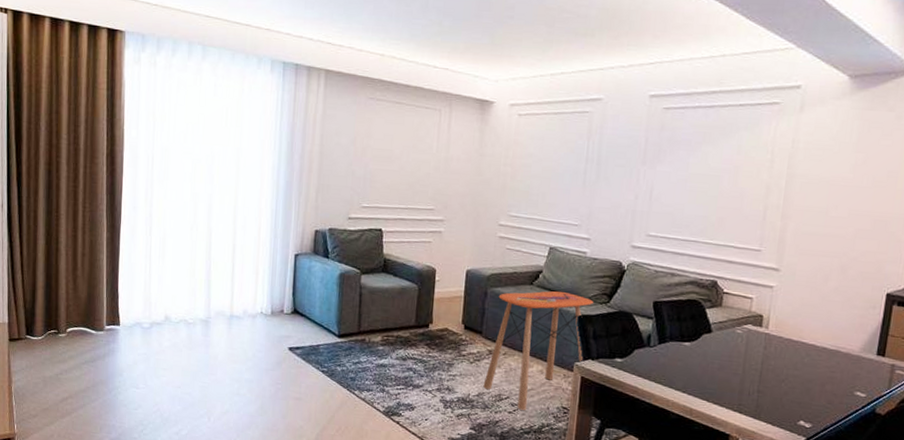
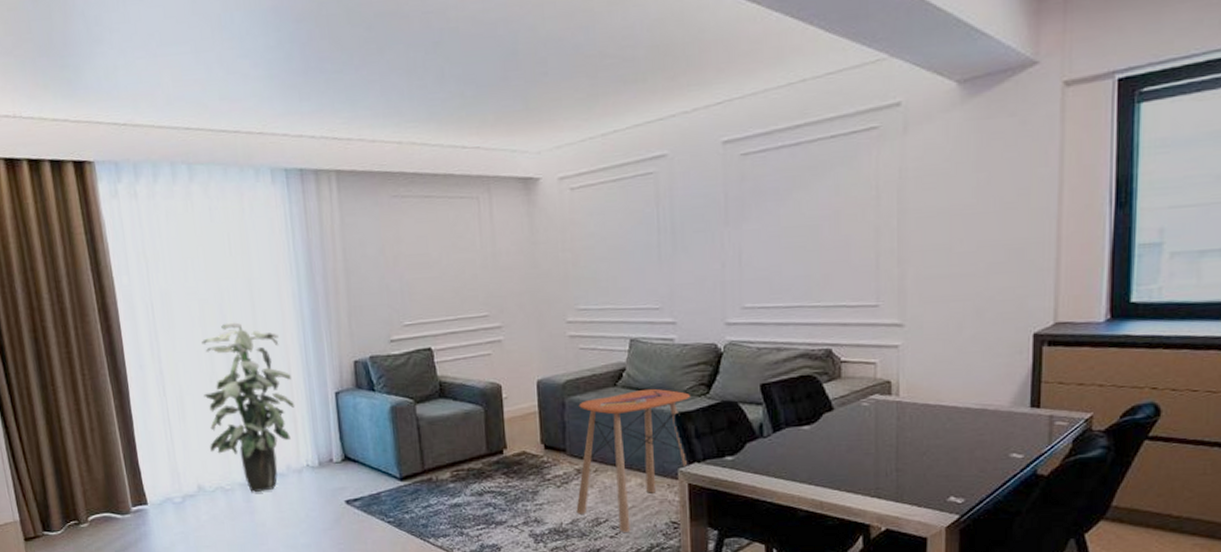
indoor plant: none [181,182,260,330] -> present [201,322,294,493]

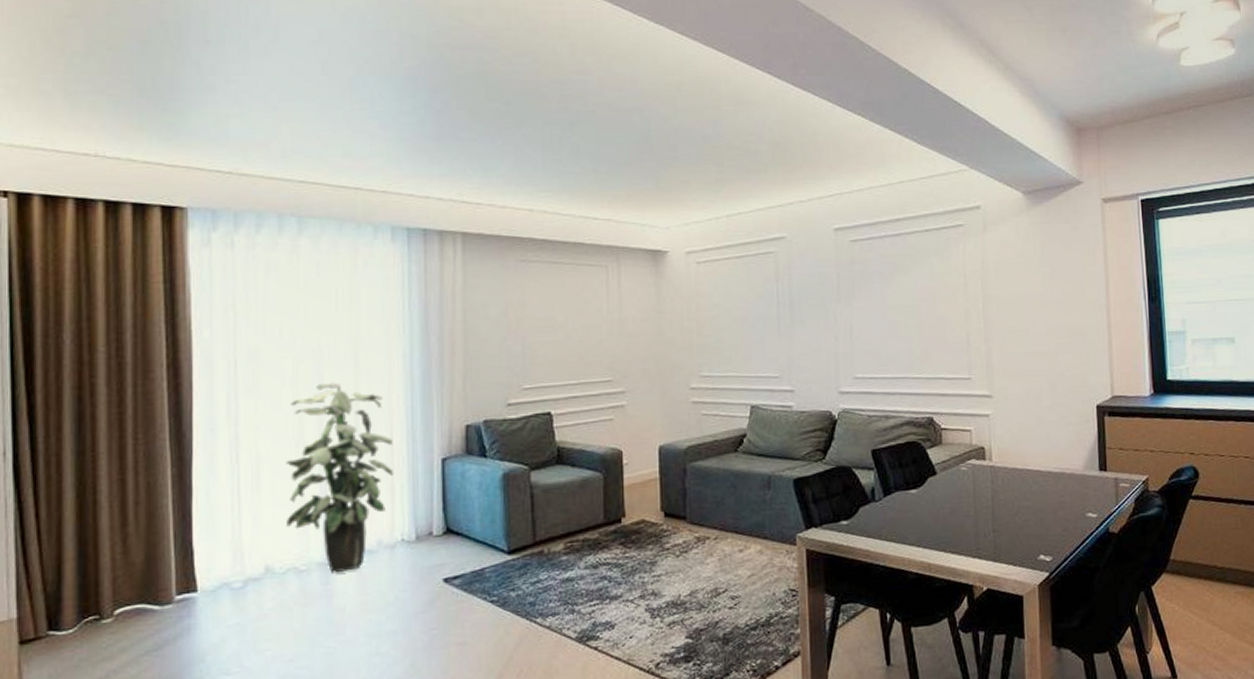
side table: present [576,388,690,532] -> none [695,454,807,602]

